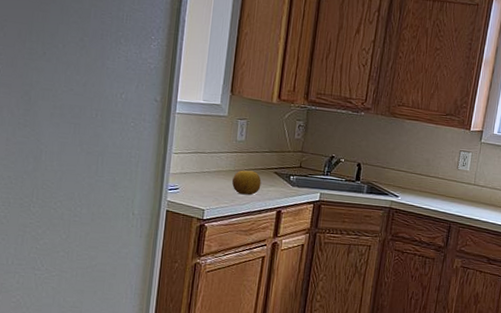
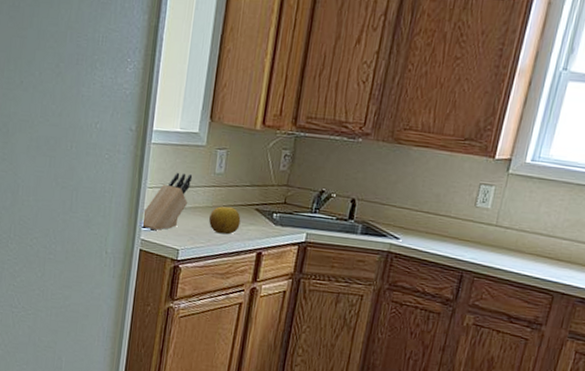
knife block: none [168,139,216,192] -> present [142,172,193,230]

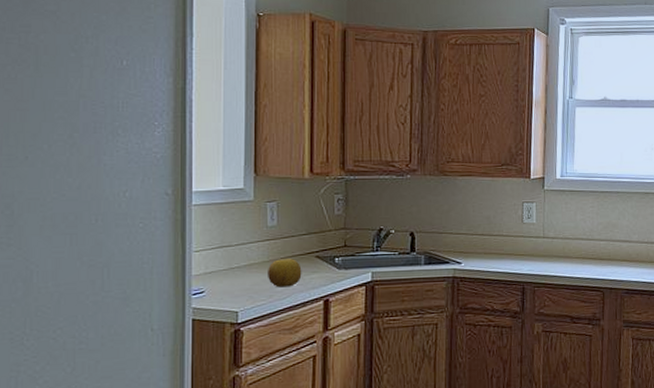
knife block: present [142,172,193,230] -> none [190,230,243,295]

